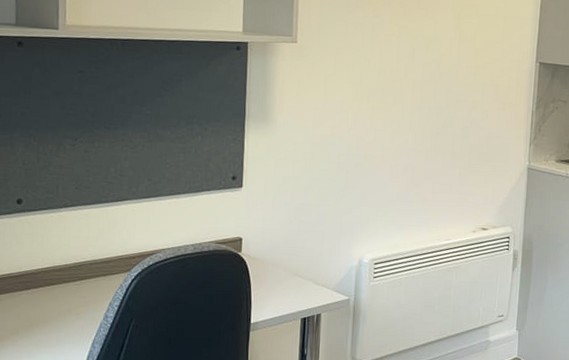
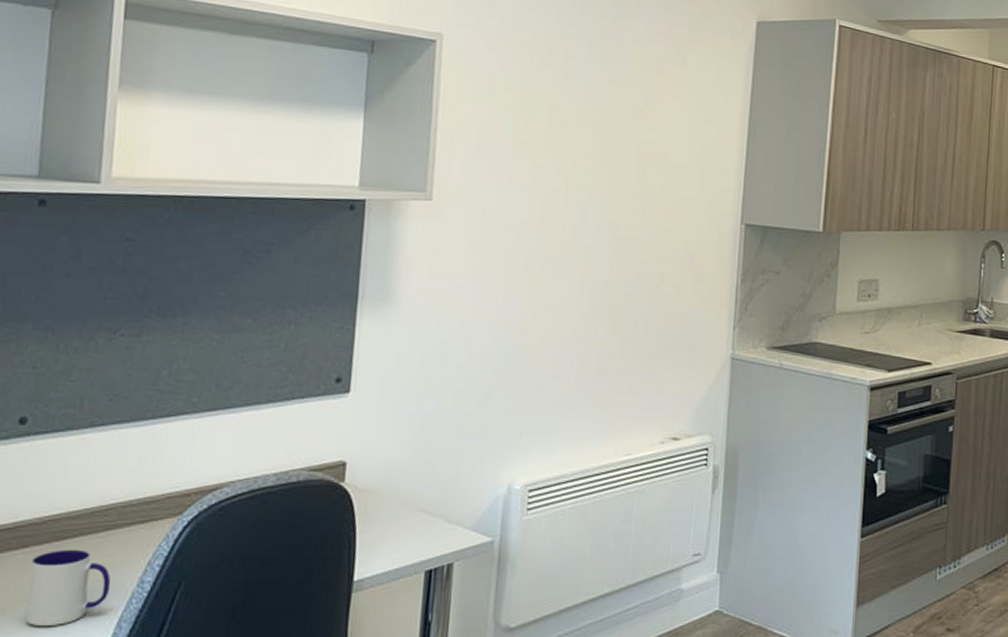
mug: none [32,292,86,344] -> present [25,549,111,626]

